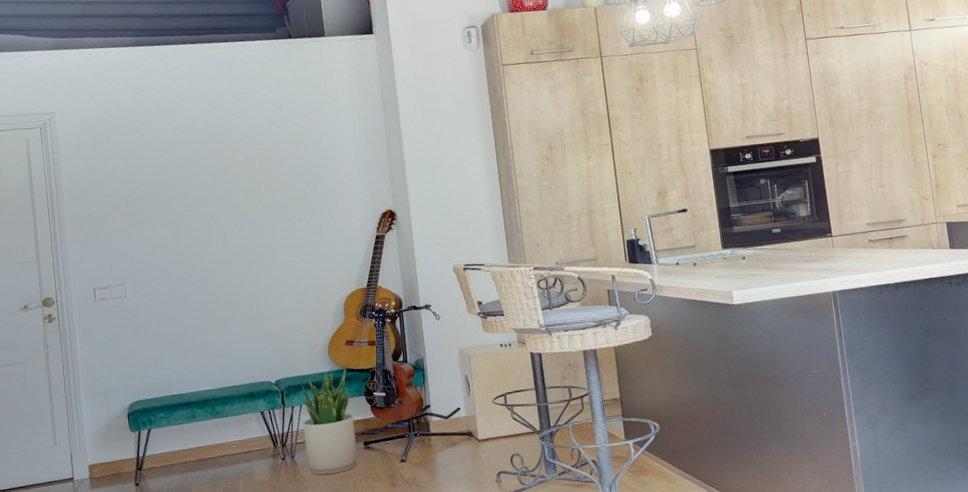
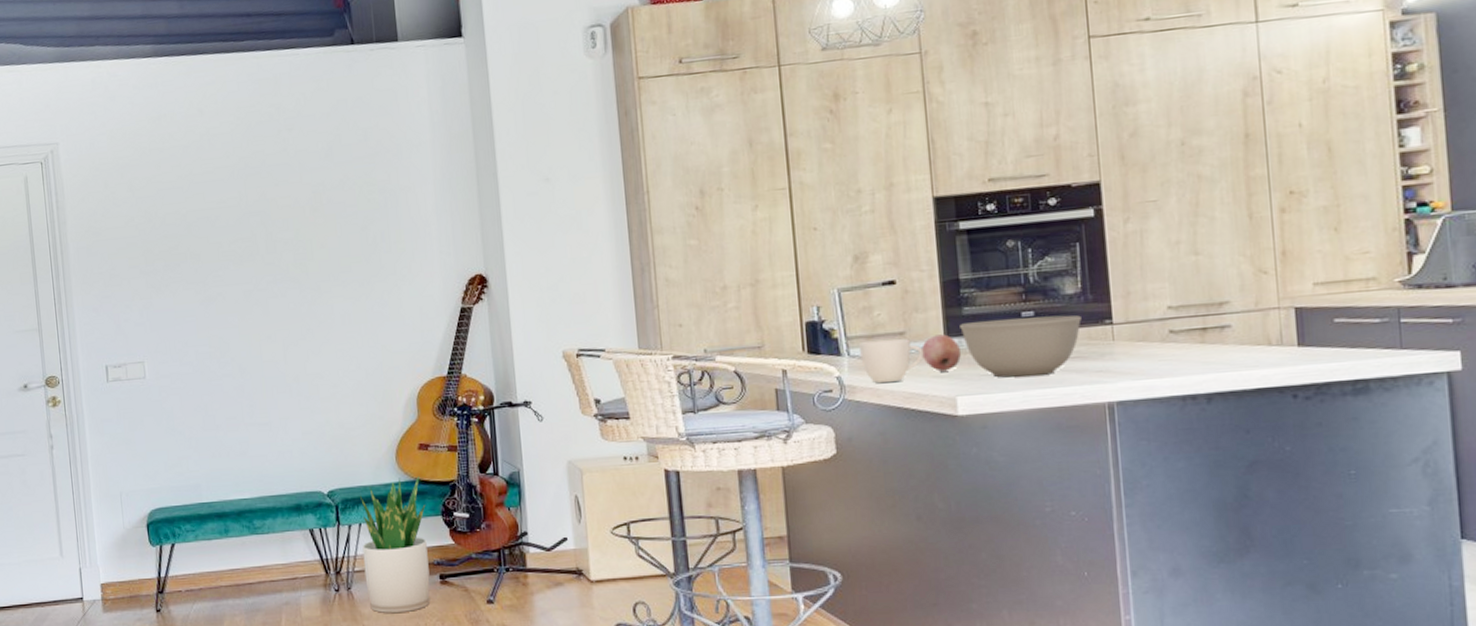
cup: none [664,250,709,283] -> present [859,338,924,384]
fruit: none [707,246,734,274] -> present [922,334,962,372]
soup bowl: none [732,231,812,276] -> present [960,315,1082,378]

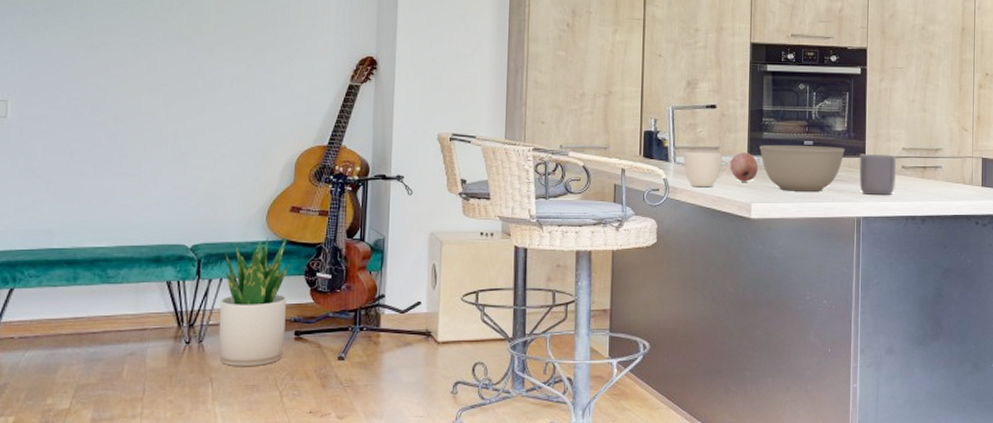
mug: none [1103,317,1162,372] -> present [859,154,897,195]

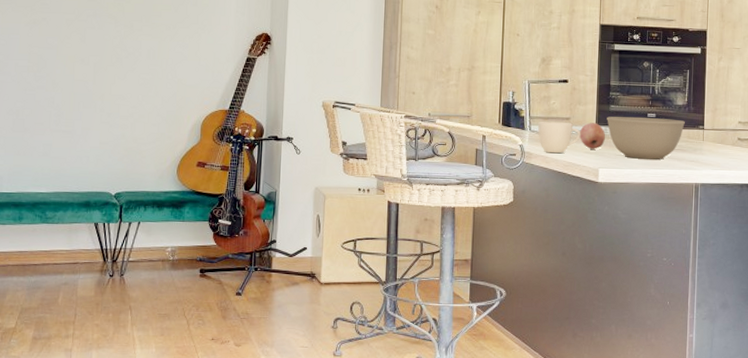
planter: present [218,237,290,367] -> none [137,187,197,299]
mug: present [859,154,897,195] -> none [698,127,733,164]

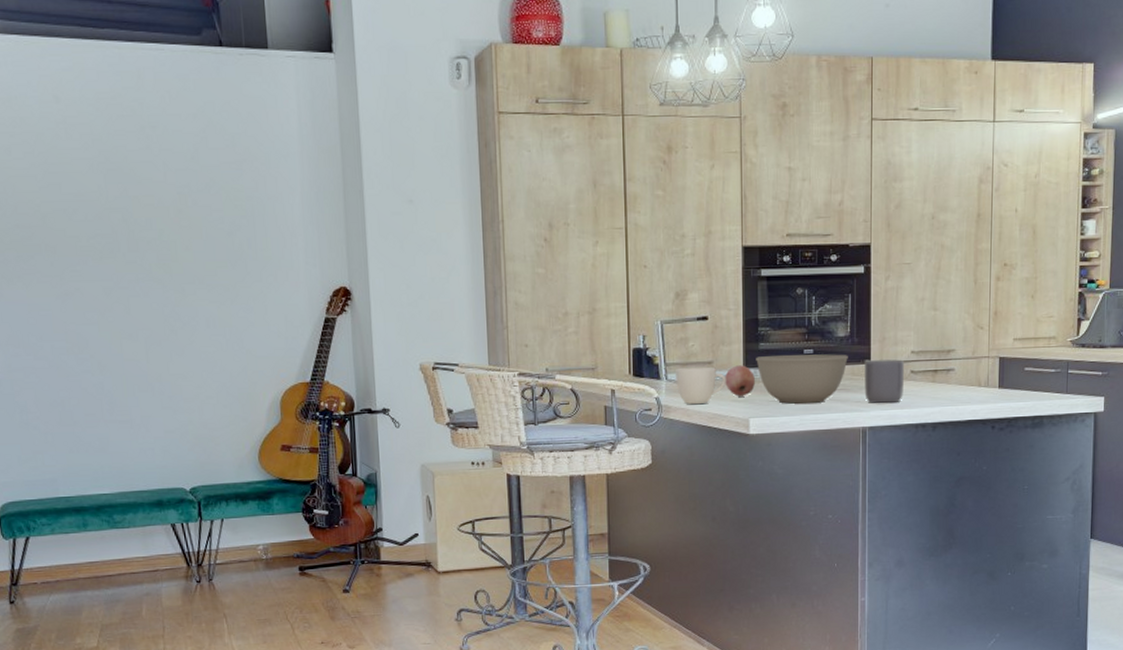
mug: none [698,127,733,164] -> present [863,359,905,403]

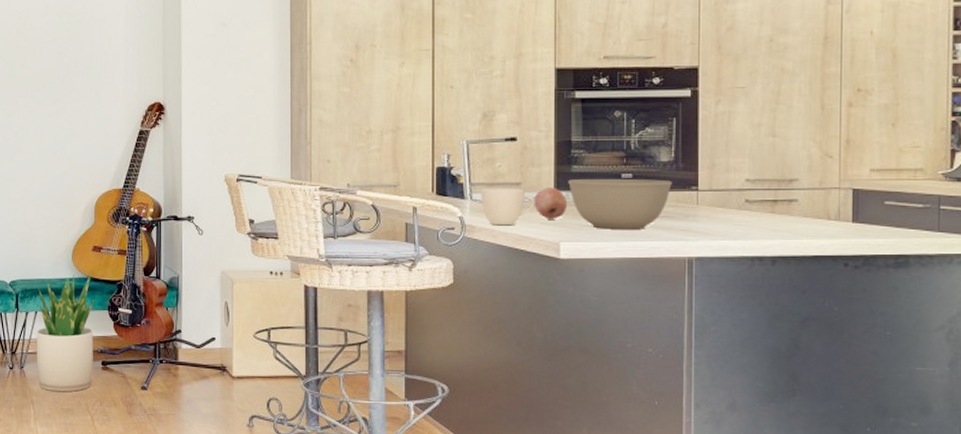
planter: none [223,475,290,603] -> present [36,274,95,392]
mug: present [863,359,905,403] -> none [689,187,739,233]

